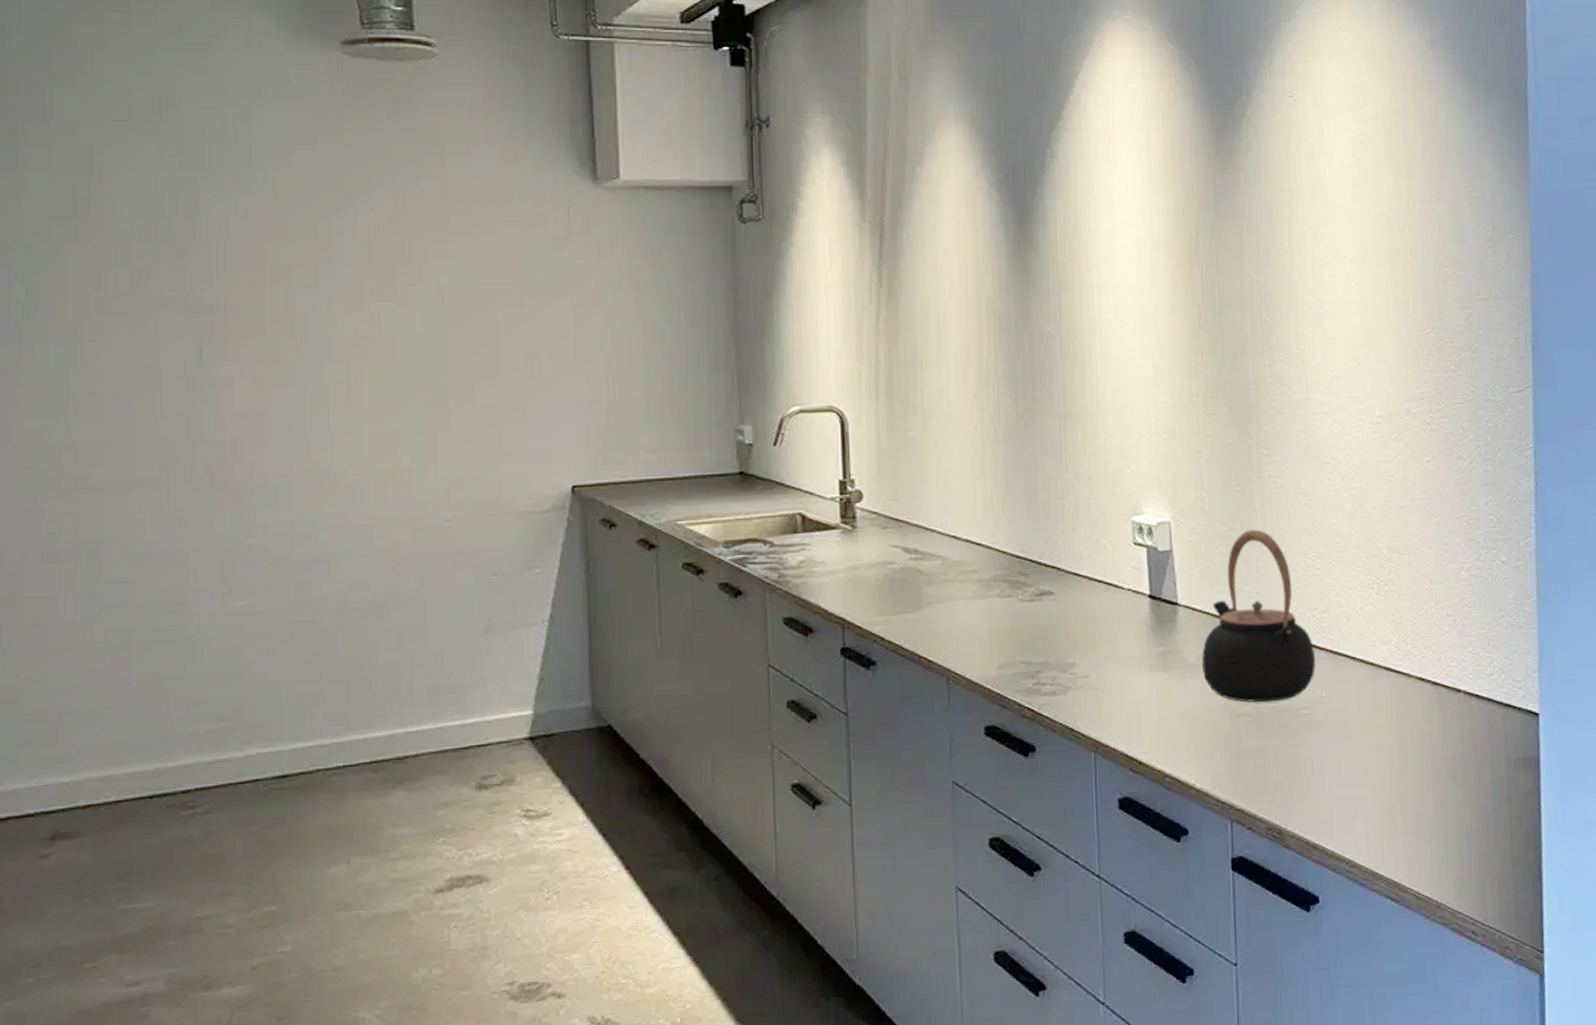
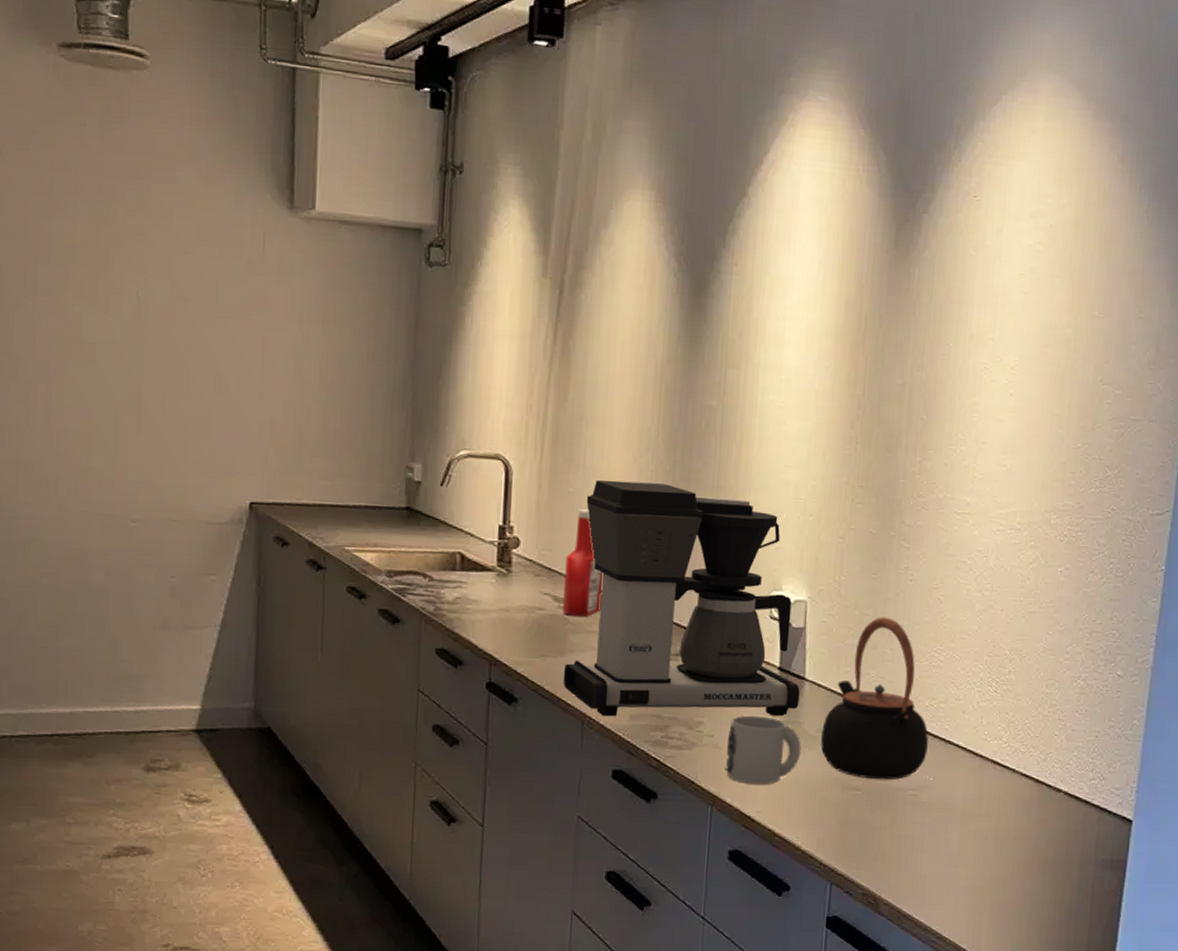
ketchup bottle: none [913,452,955,566] -> present [563,508,603,617]
coffee maker: none [921,417,1175,670] -> present [563,479,800,717]
mug: none [1104,649,1183,724] -> present [725,715,801,785]

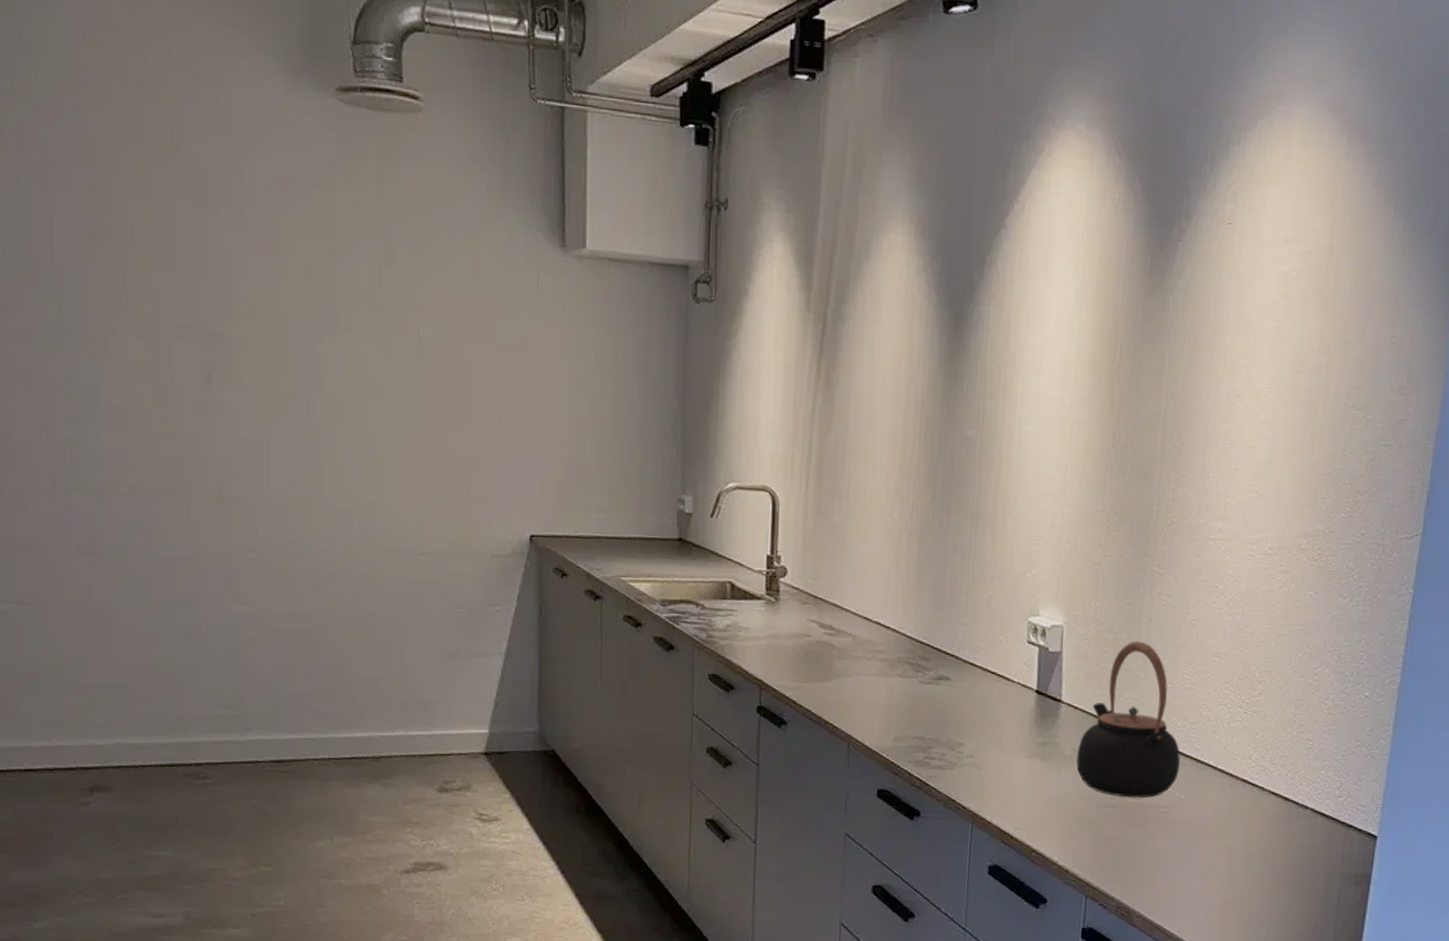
coffee maker: present [563,479,800,717] -> none [829,509,1057,739]
ketchup bottle: present [563,508,603,617] -> none [829,538,867,643]
mug: present [725,715,801,785] -> none [984,736,1058,803]

